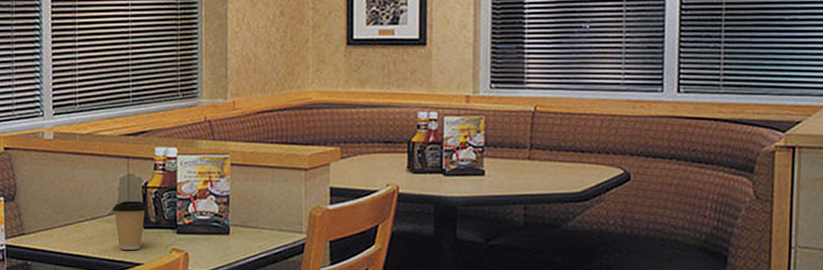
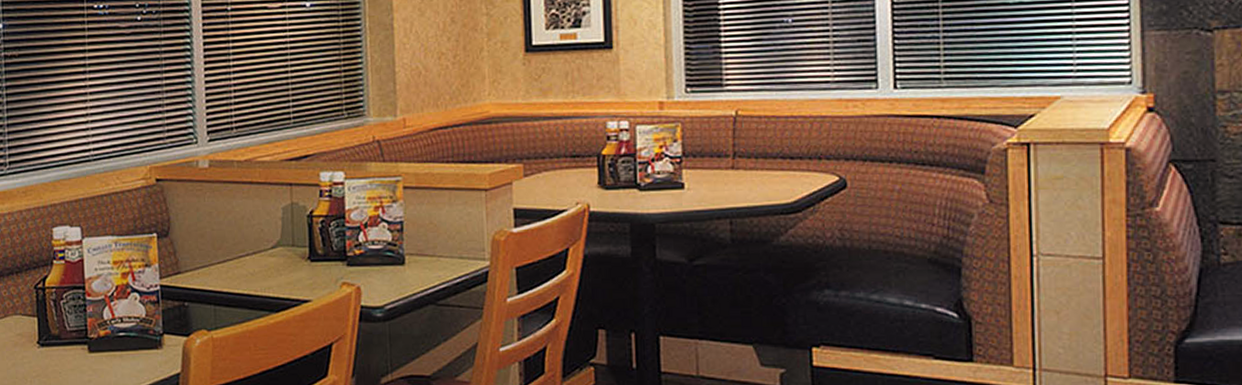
coffee cup: present [112,201,148,250] -> none [275,231,314,286]

